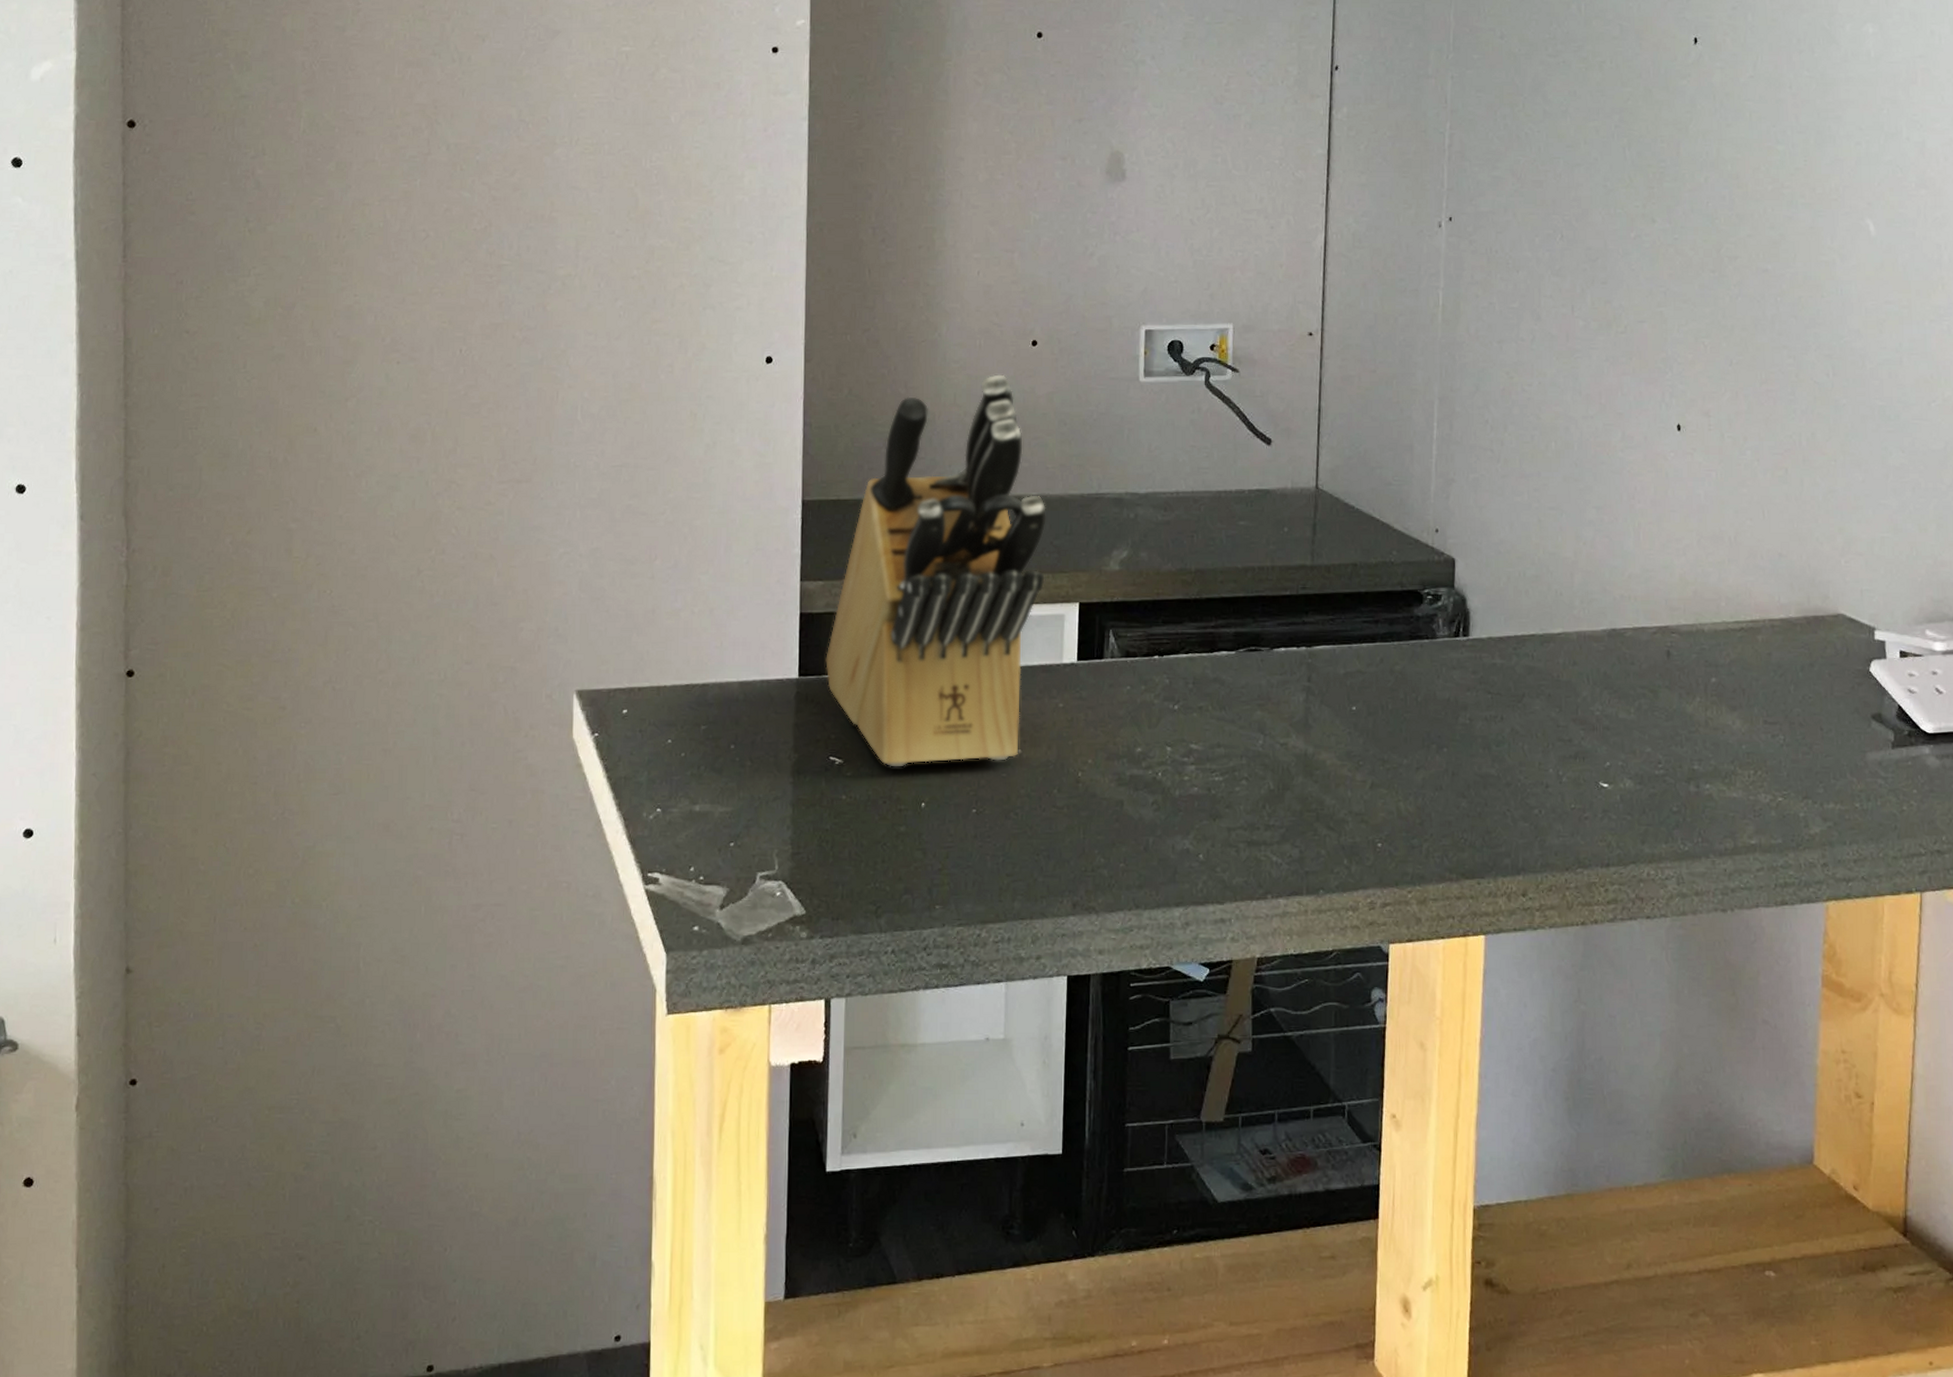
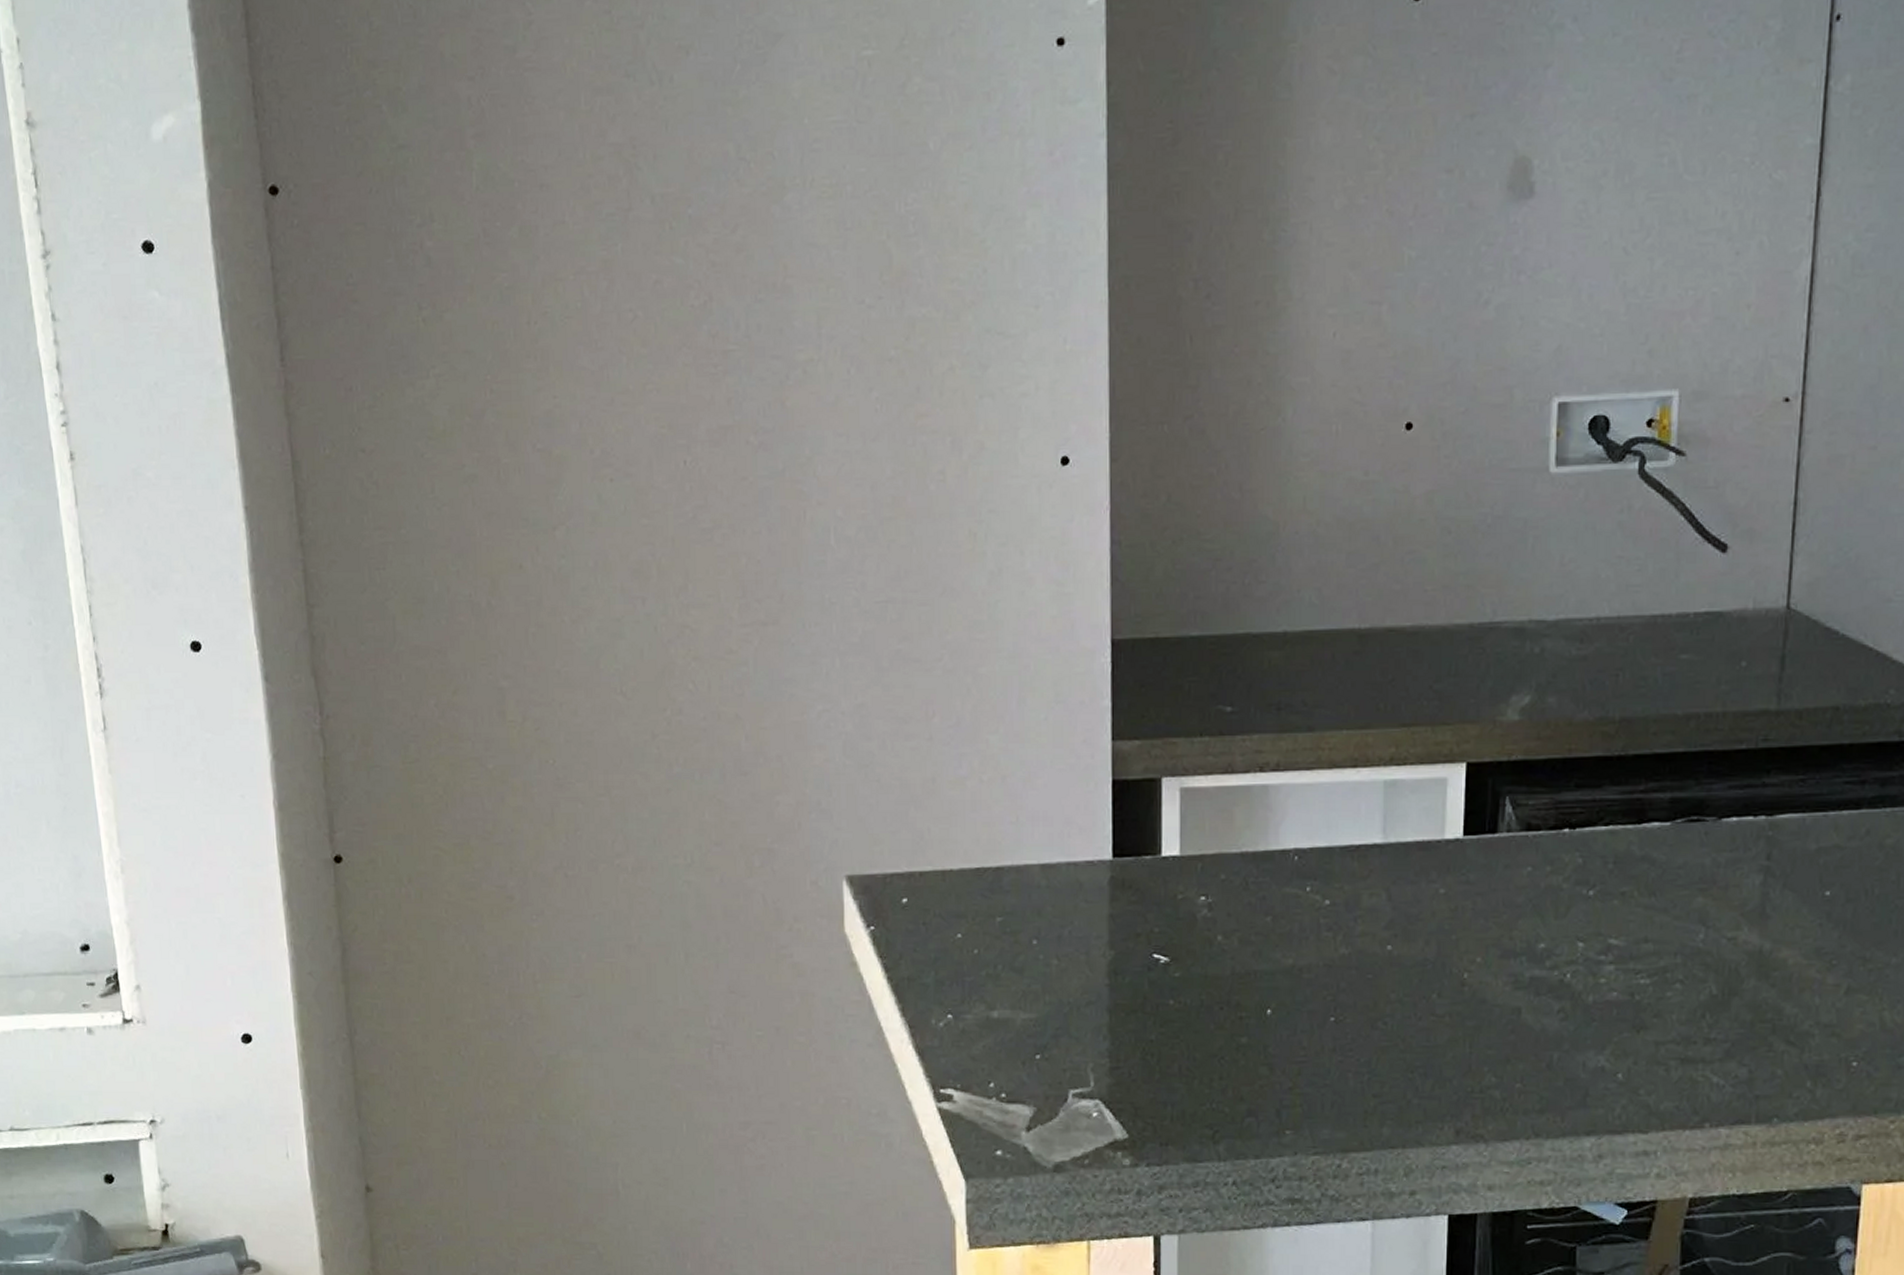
knife block: present [825,374,1046,767] -> none [1145,469,1424,967]

